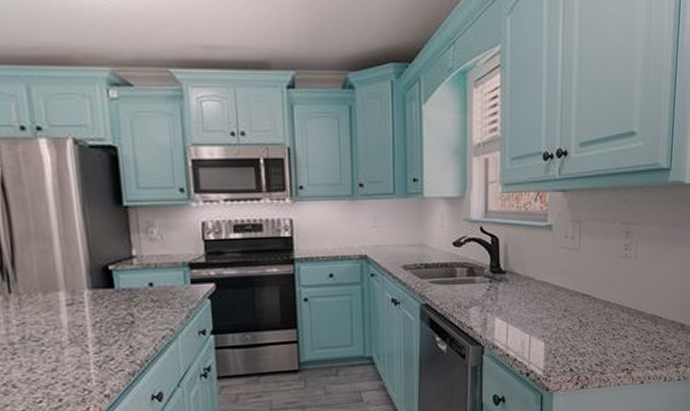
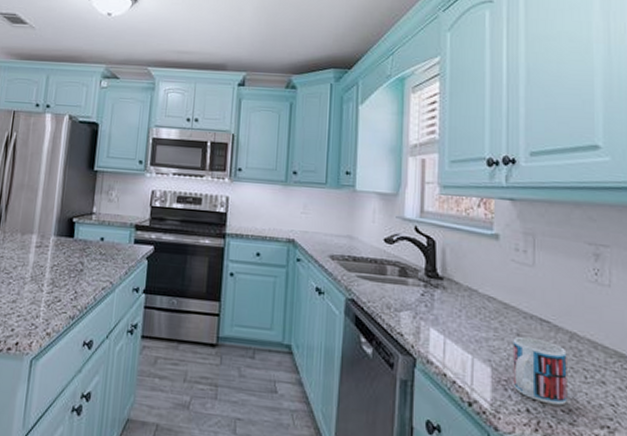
mug: none [560,311,601,362] -> present [513,337,567,406]

